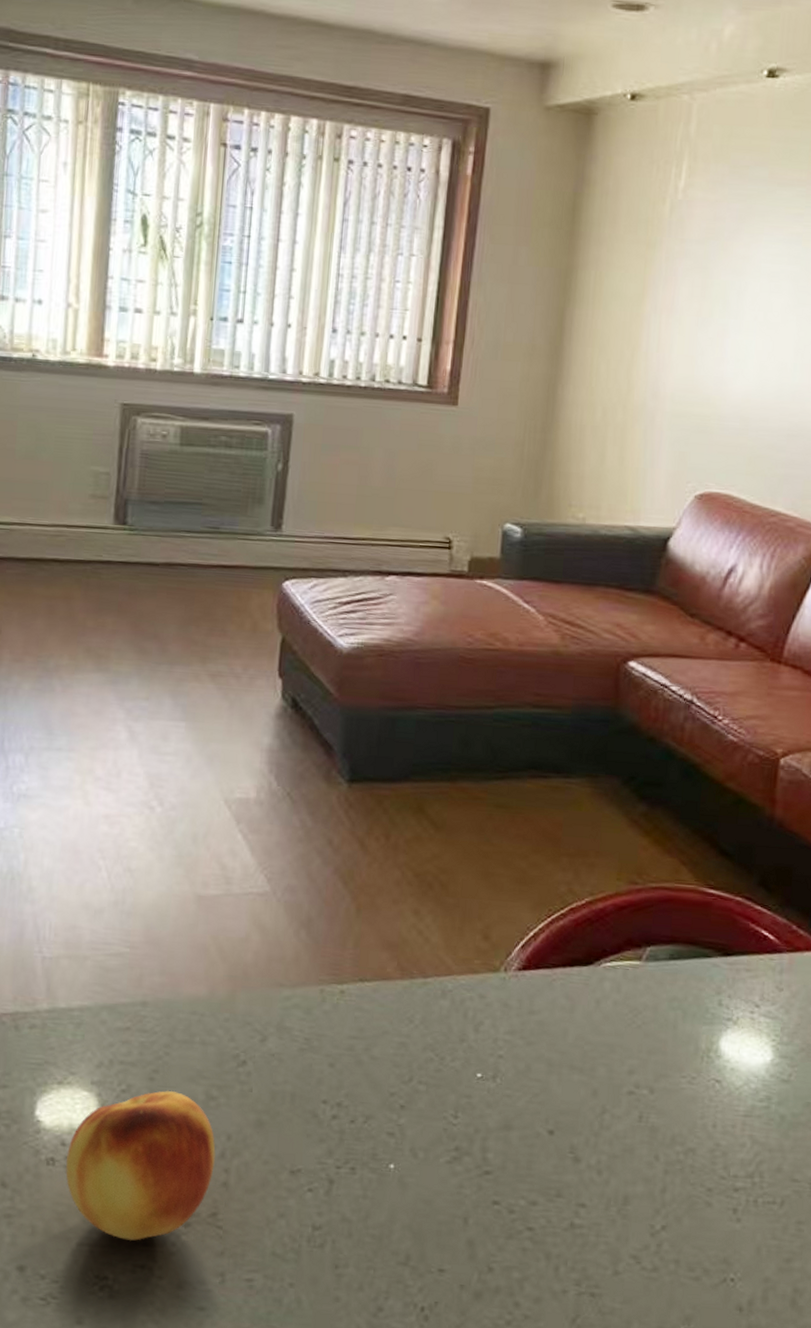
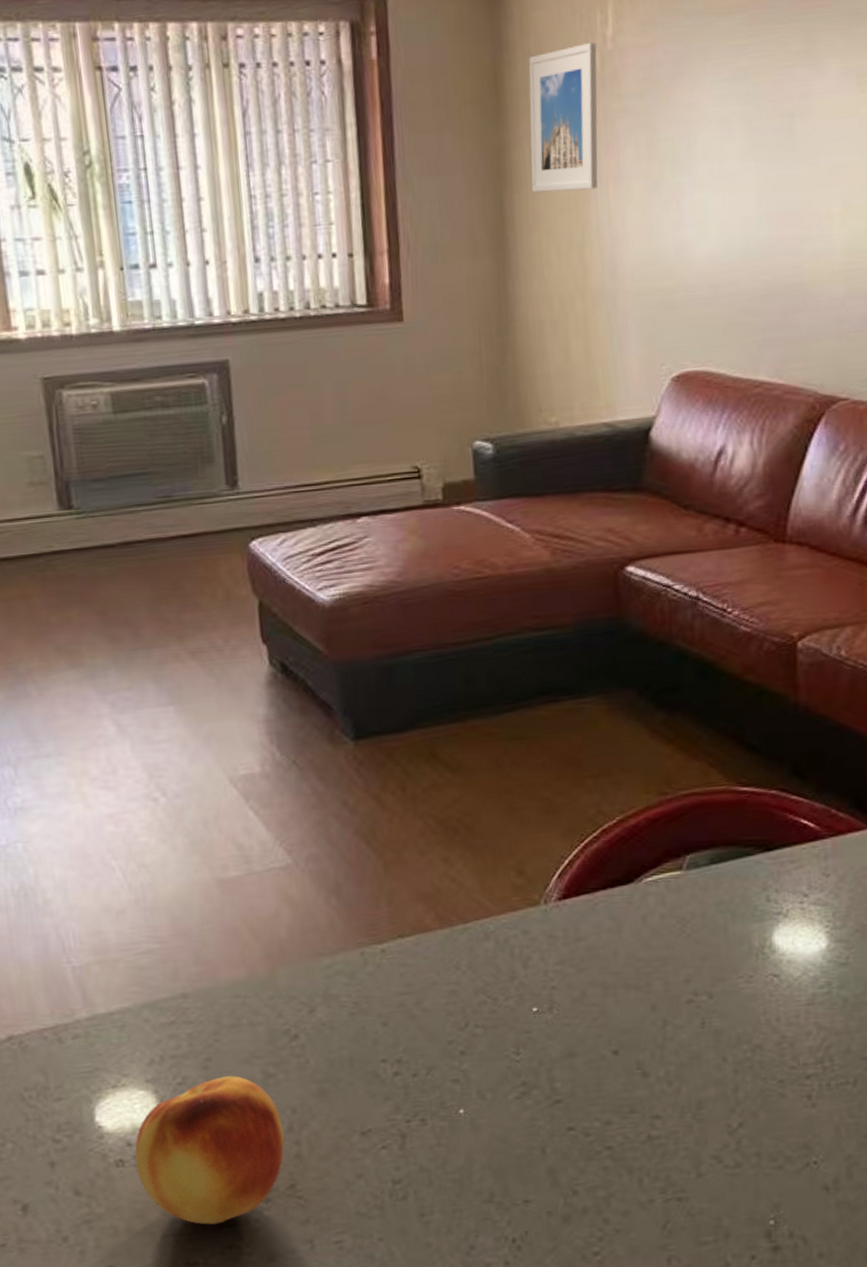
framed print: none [591,191,668,317] -> present [529,43,598,193]

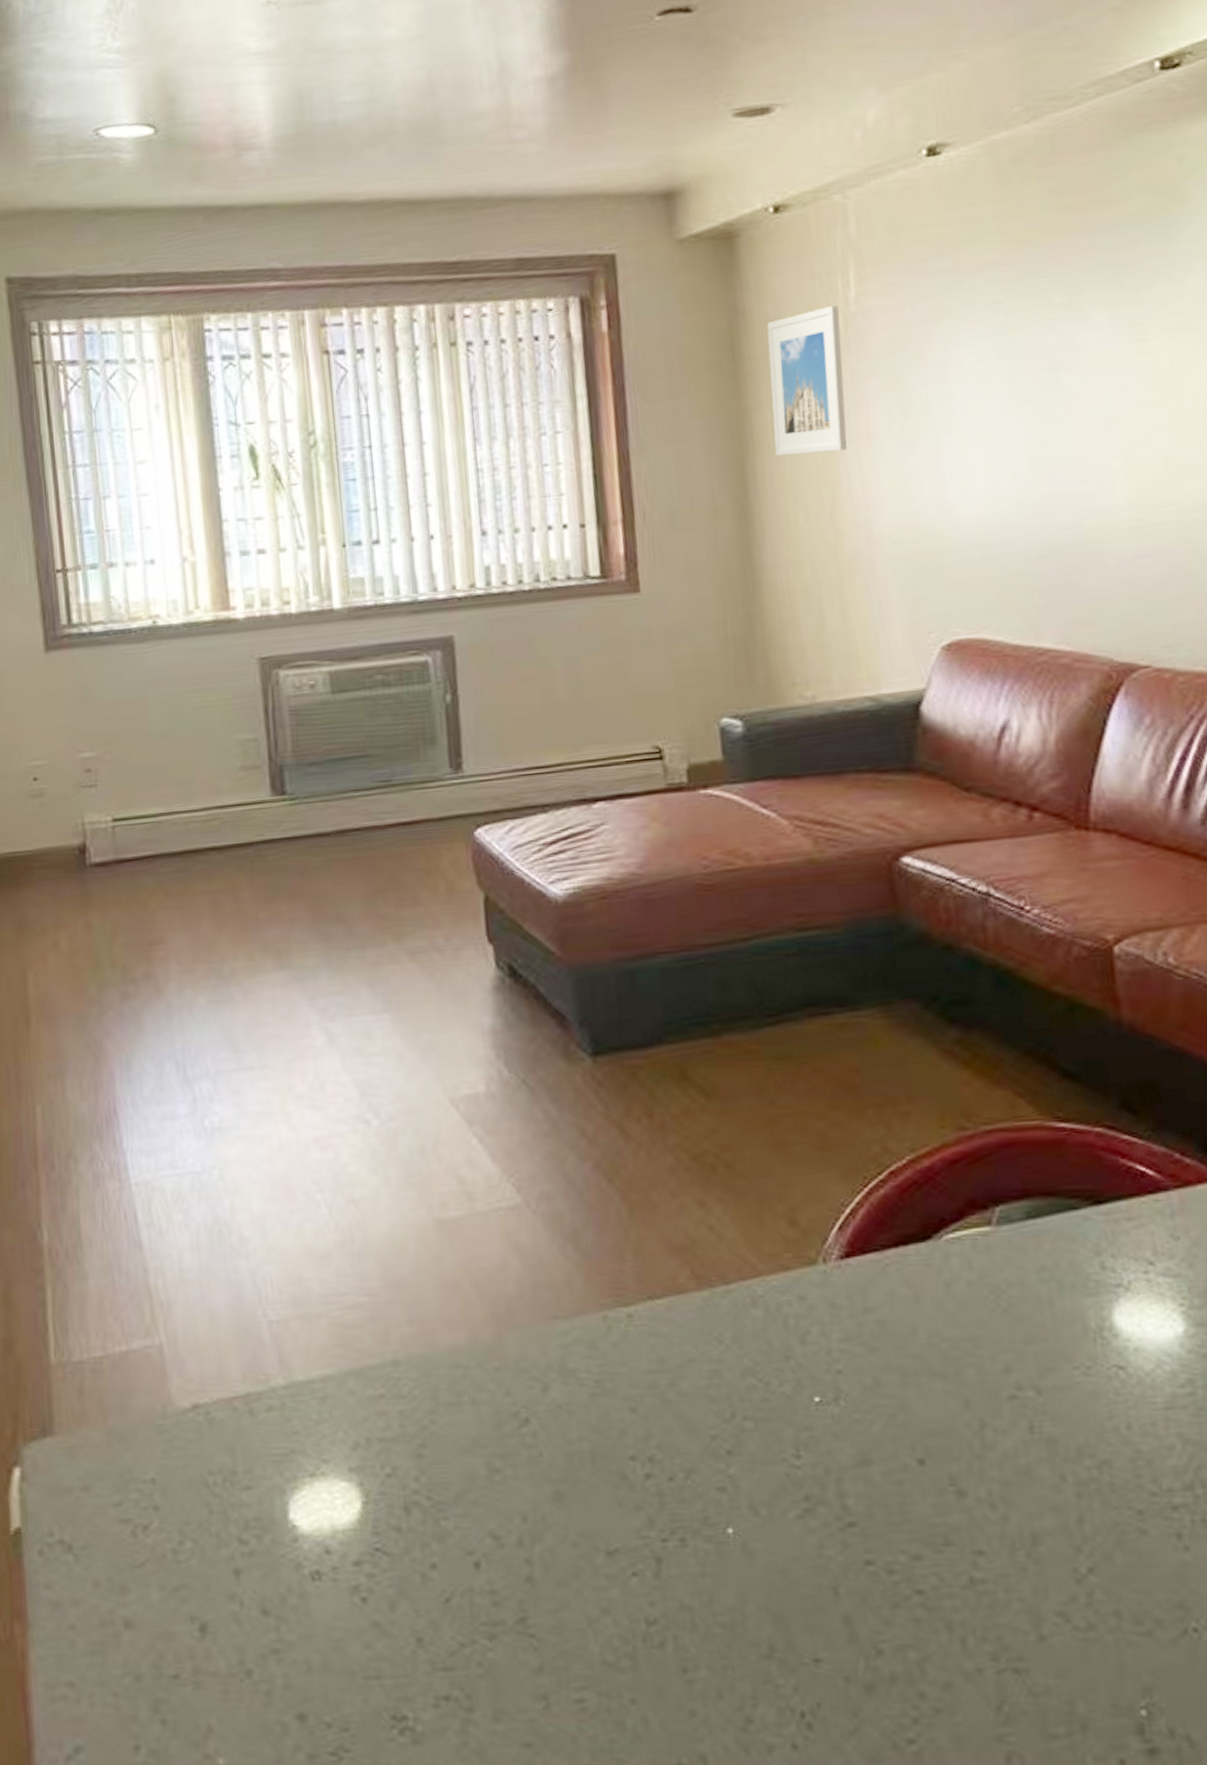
fruit: present [134,1075,285,1225] -> none [334,1467,514,1666]

